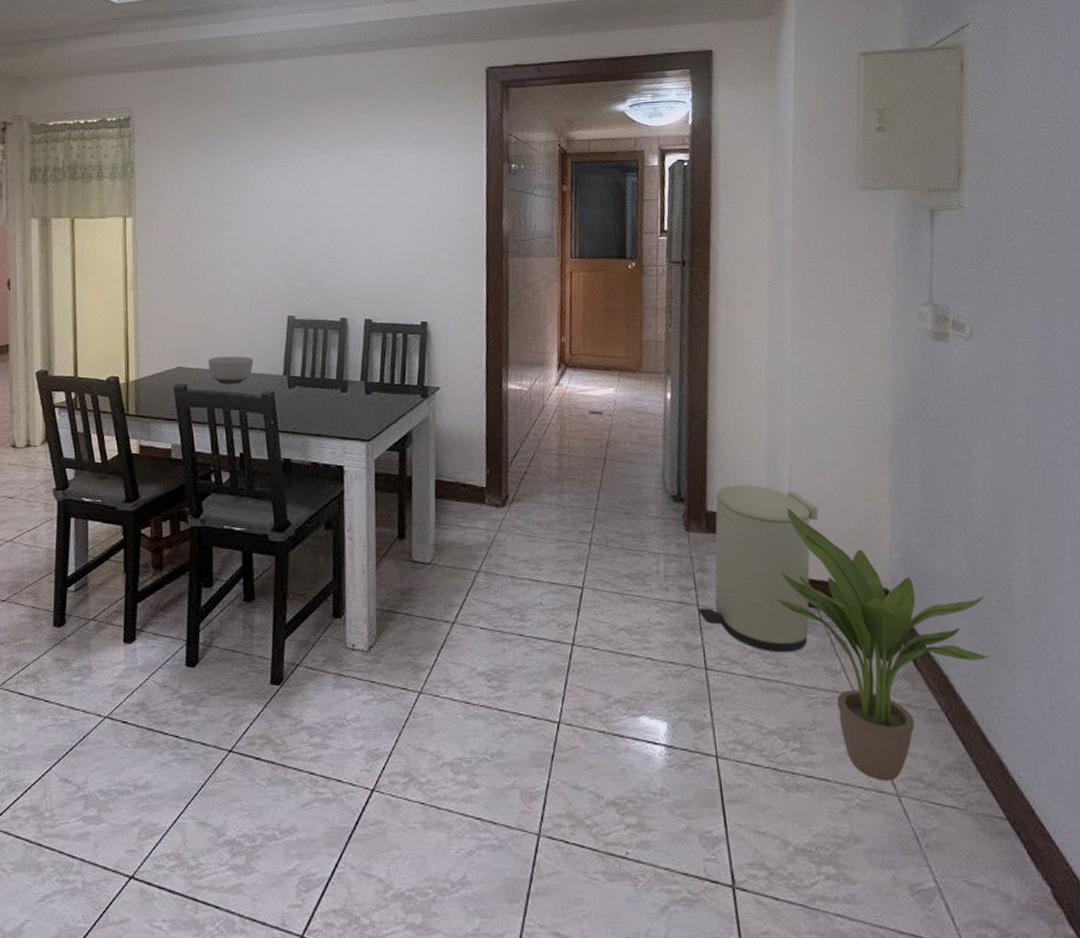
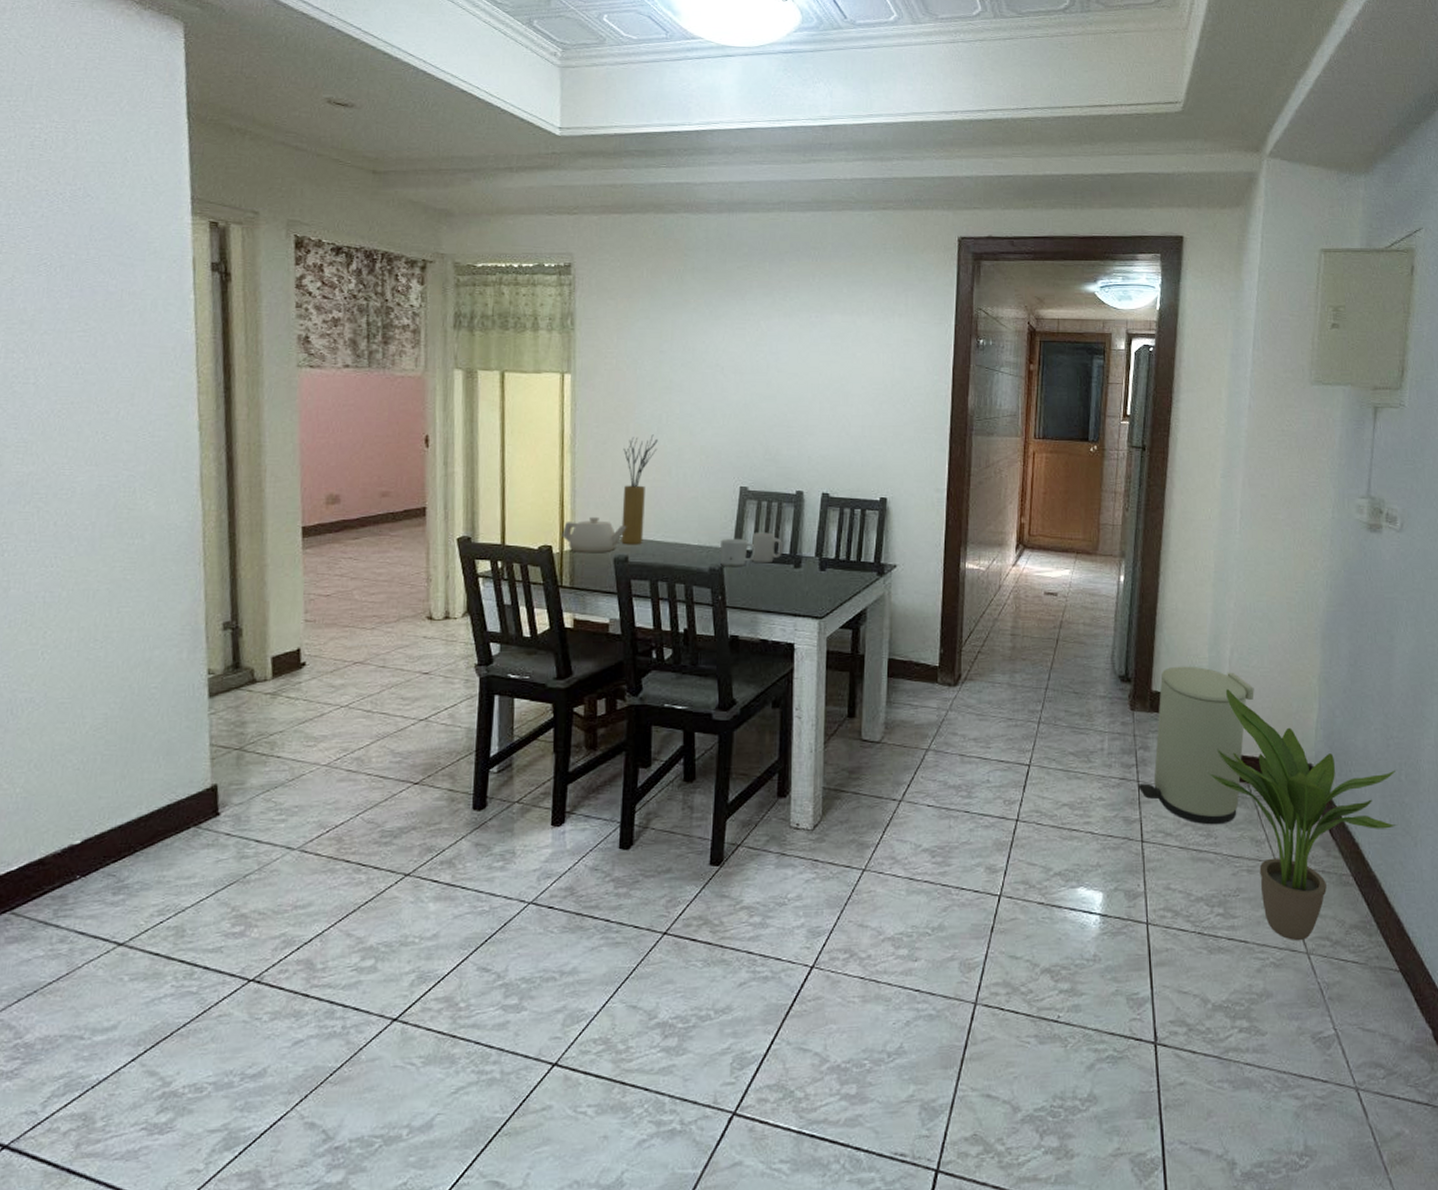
teapot: none [127,348,185,383] -> present [562,516,627,554]
vase: none [180,270,211,374] -> present [621,434,658,545]
bowl: present [208,356,254,385] -> none [652,527,702,557]
mug: none [271,365,304,394] -> present [720,538,755,568]
cup: none [300,358,330,389] -> present [751,532,784,563]

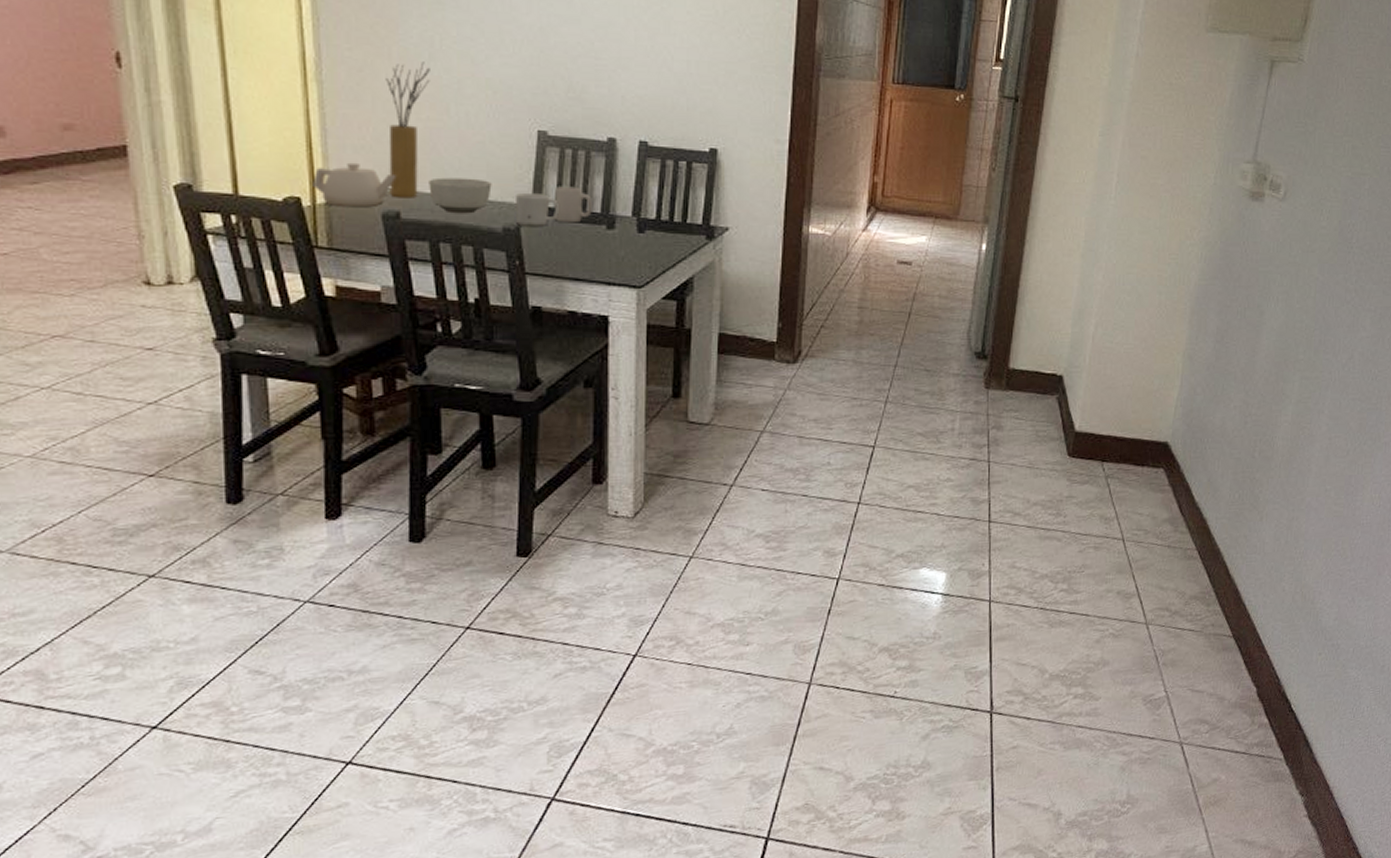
bowl: none [652,527,702,557] -> present [429,177,492,214]
pedal bin: present [1138,666,1254,825] -> none [988,342,1116,504]
potted plant: present [1207,689,1398,941] -> none [1061,366,1251,613]

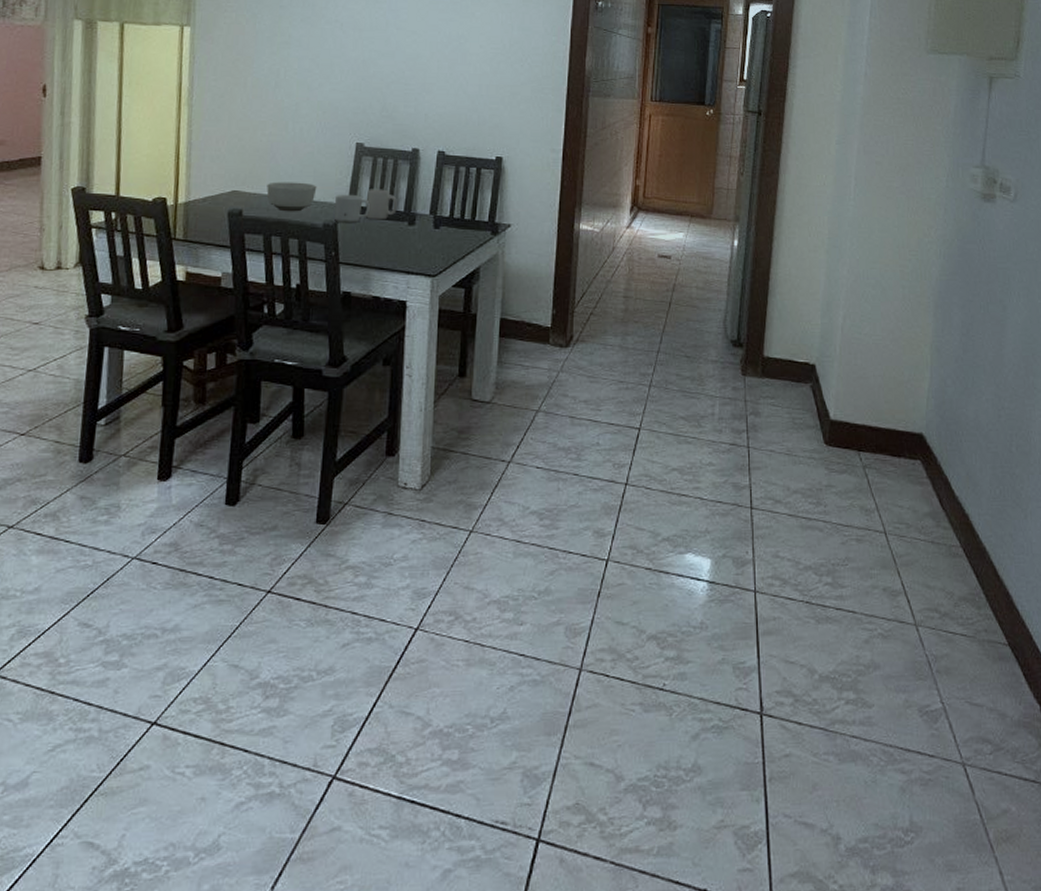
teapot: present [313,162,396,208] -> none [177,169,242,207]
vase: present [385,61,430,198] -> none [235,89,275,199]

